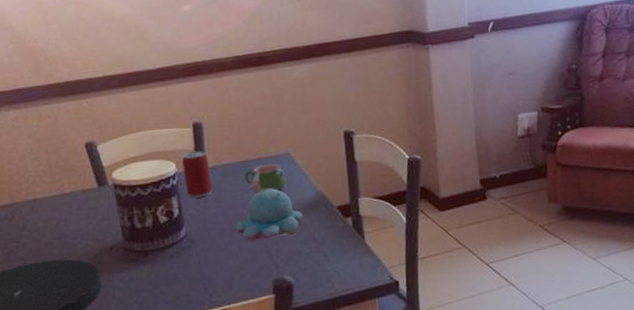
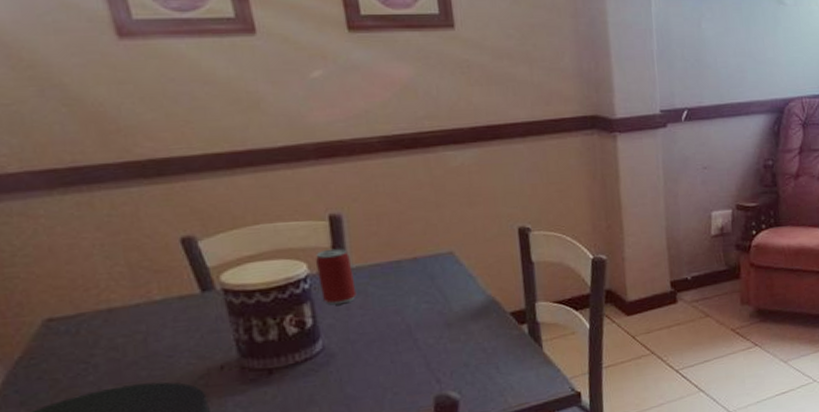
candle: present [235,188,303,241] -> none [386,292,470,354]
mug: present [244,164,287,192] -> none [397,264,450,297]

